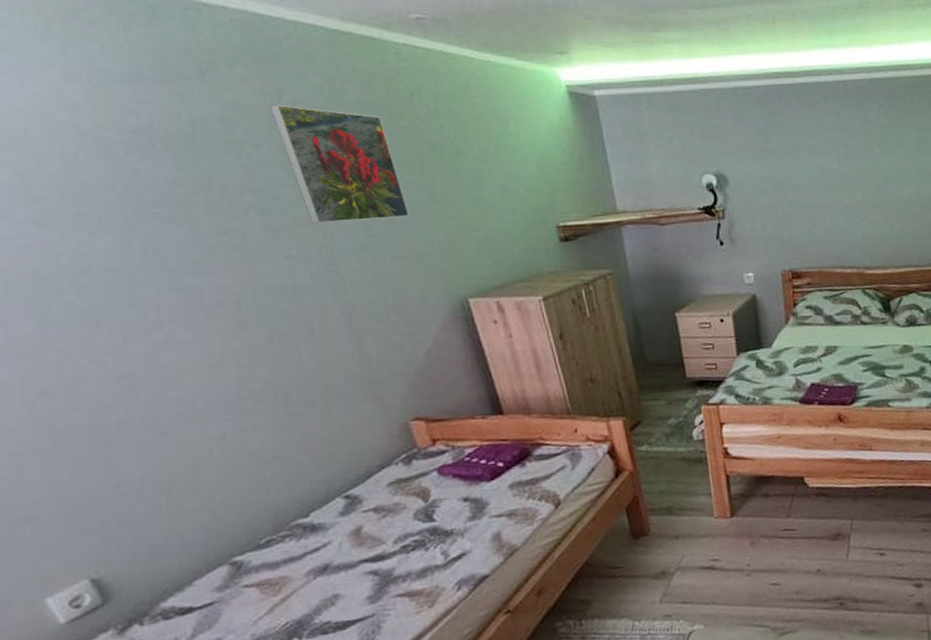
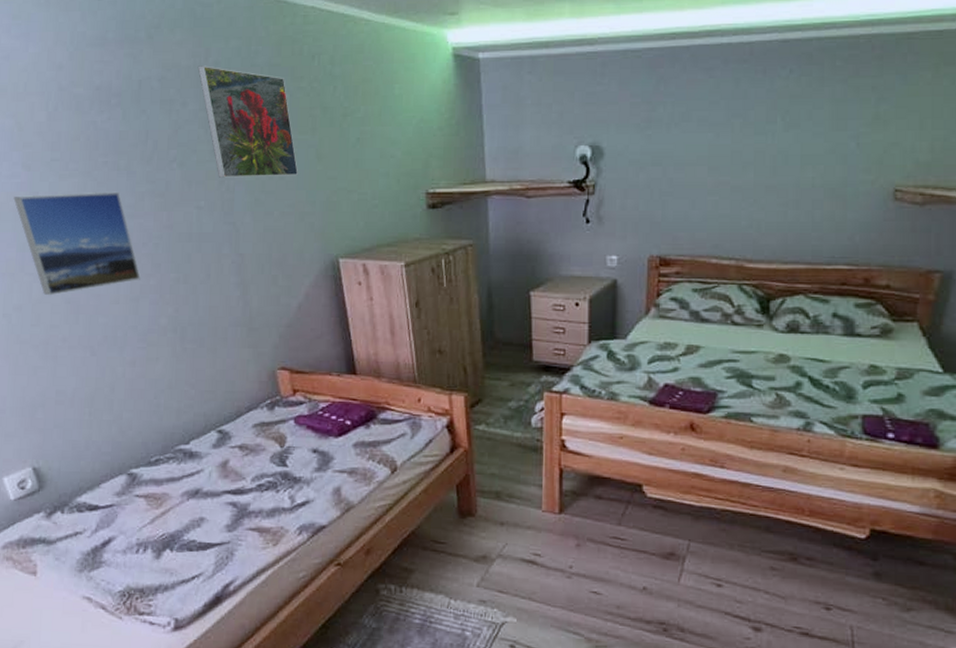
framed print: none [22,246,221,374] -> present [13,191,141,296]

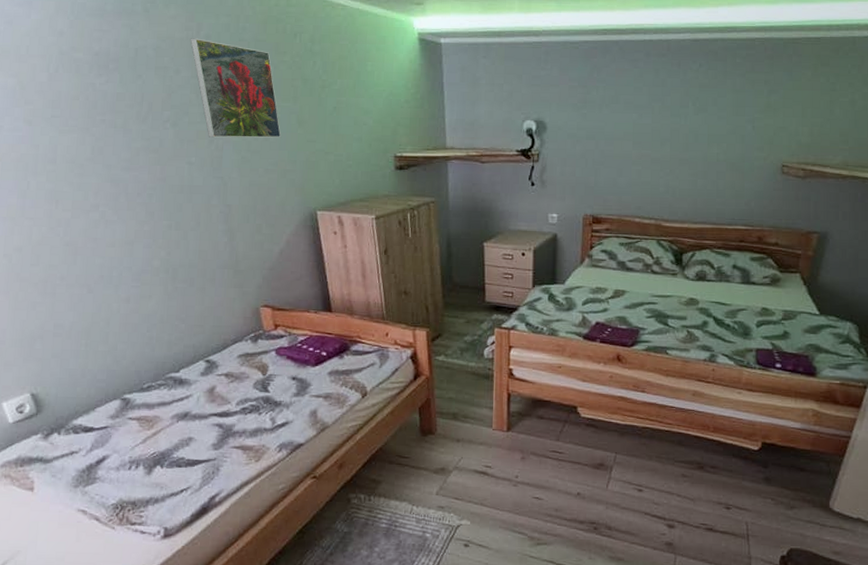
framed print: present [13,191,141,296] -> none [15,146,135,239]

